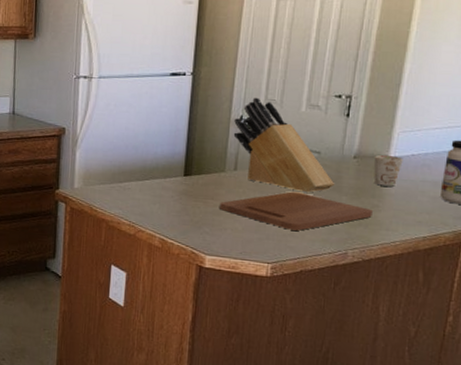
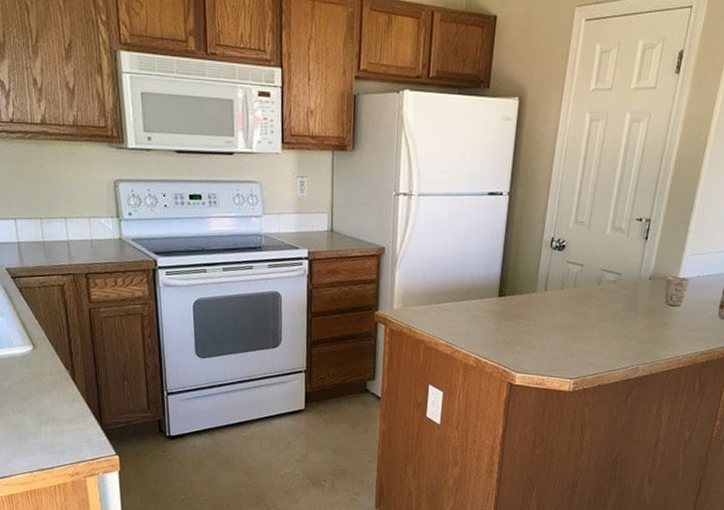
cutting board: present [218,191,373,231] -> none [529,311,662,348]
knife block: present [233,97,334,193] -> none [545,219,631,312]

